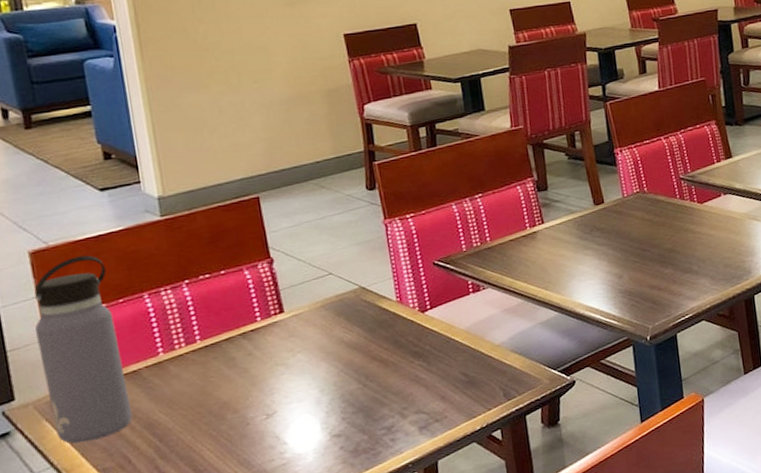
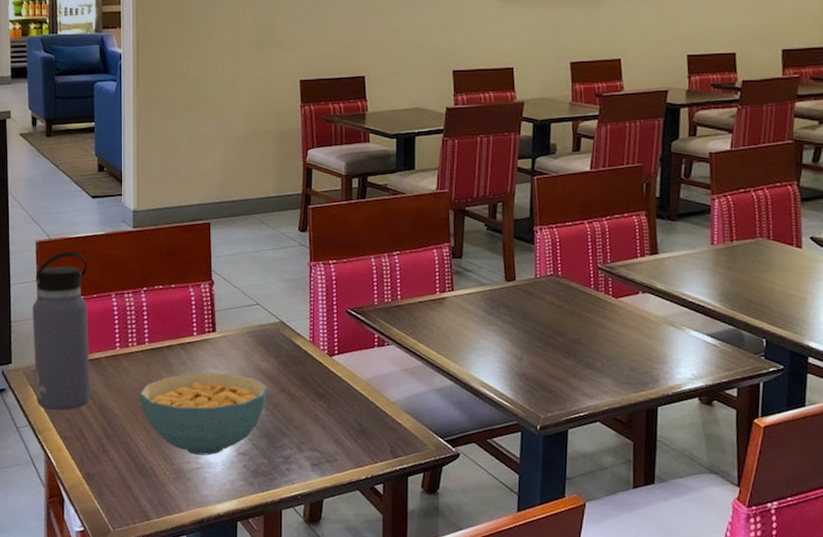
cereal bowl: none [197,352,356,451] -> present [139,372,267,456]

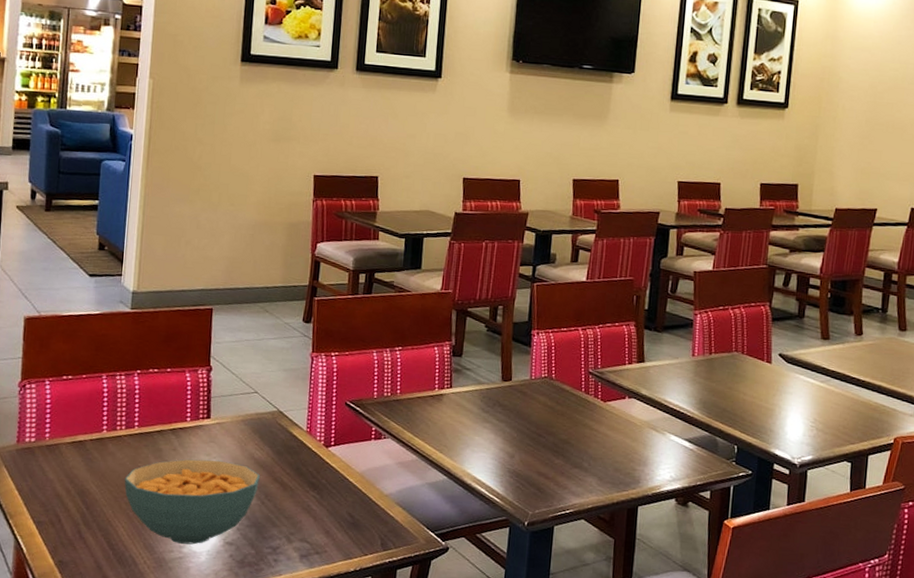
water bottle: present [33,251,90,411] -> none [10,329,79,495]

